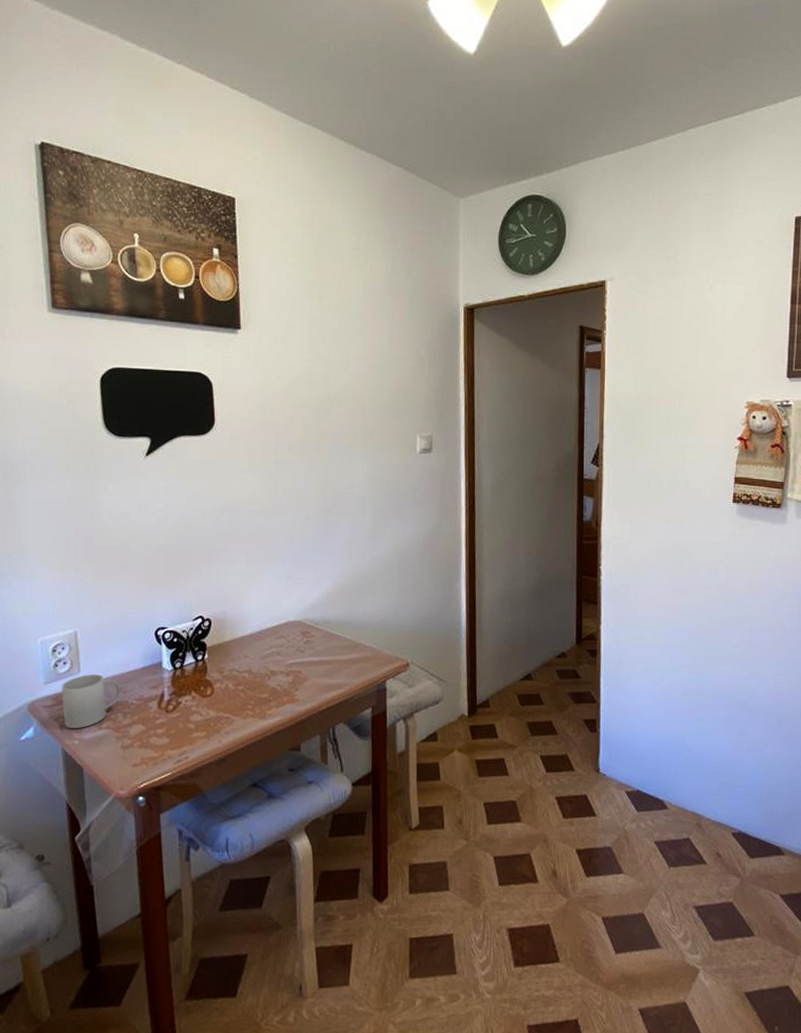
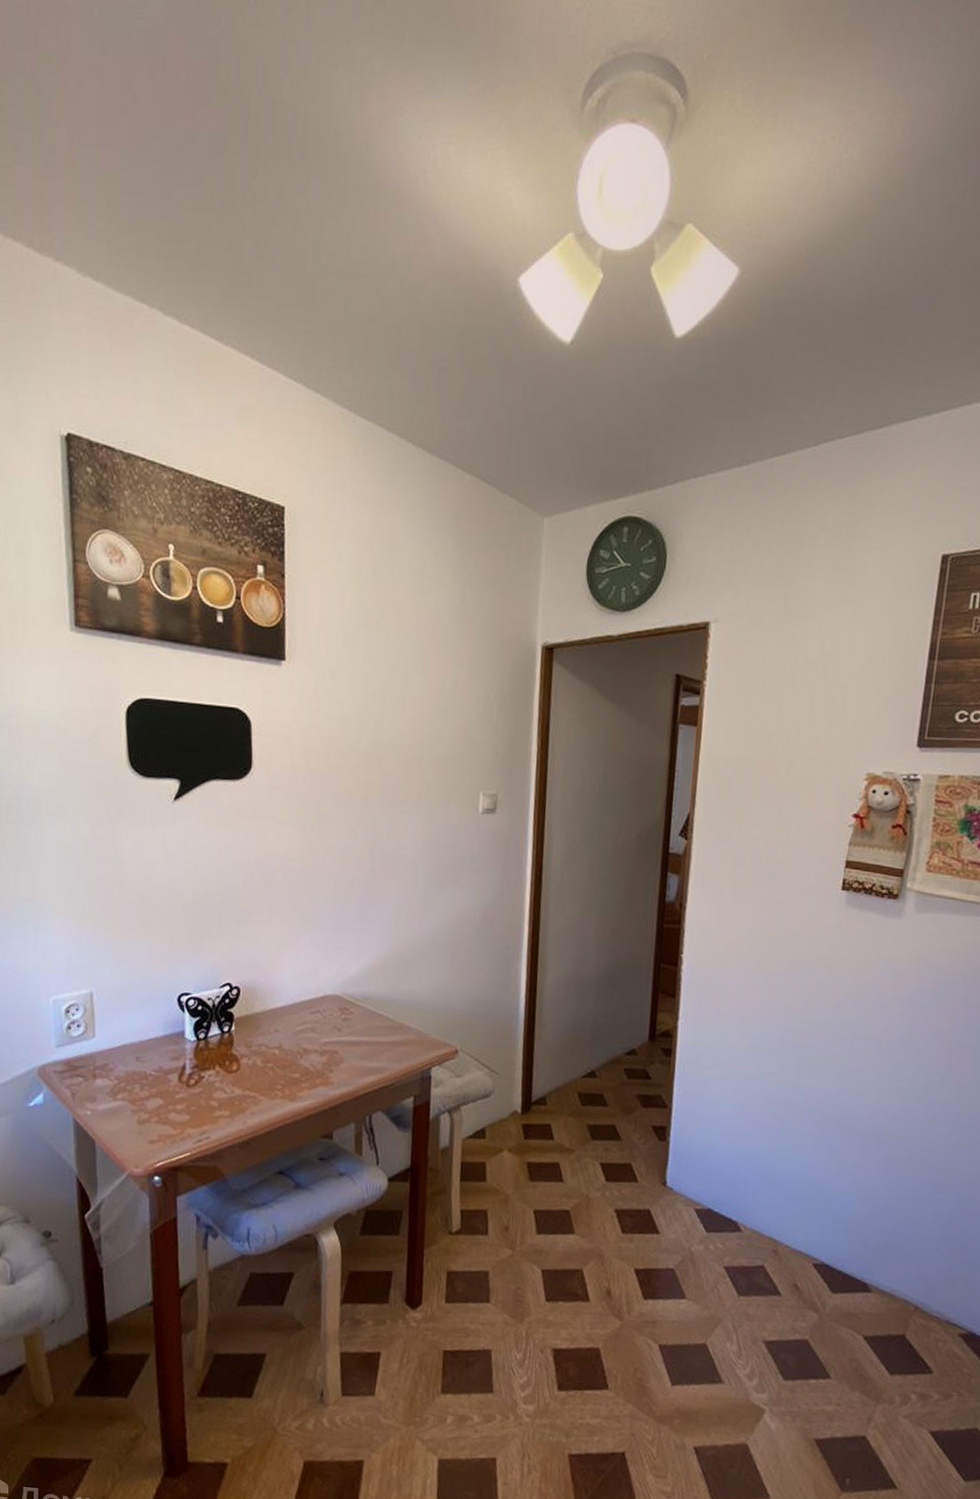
mug: present [61,674,121,729] -> none [74,1039,139,1099]

